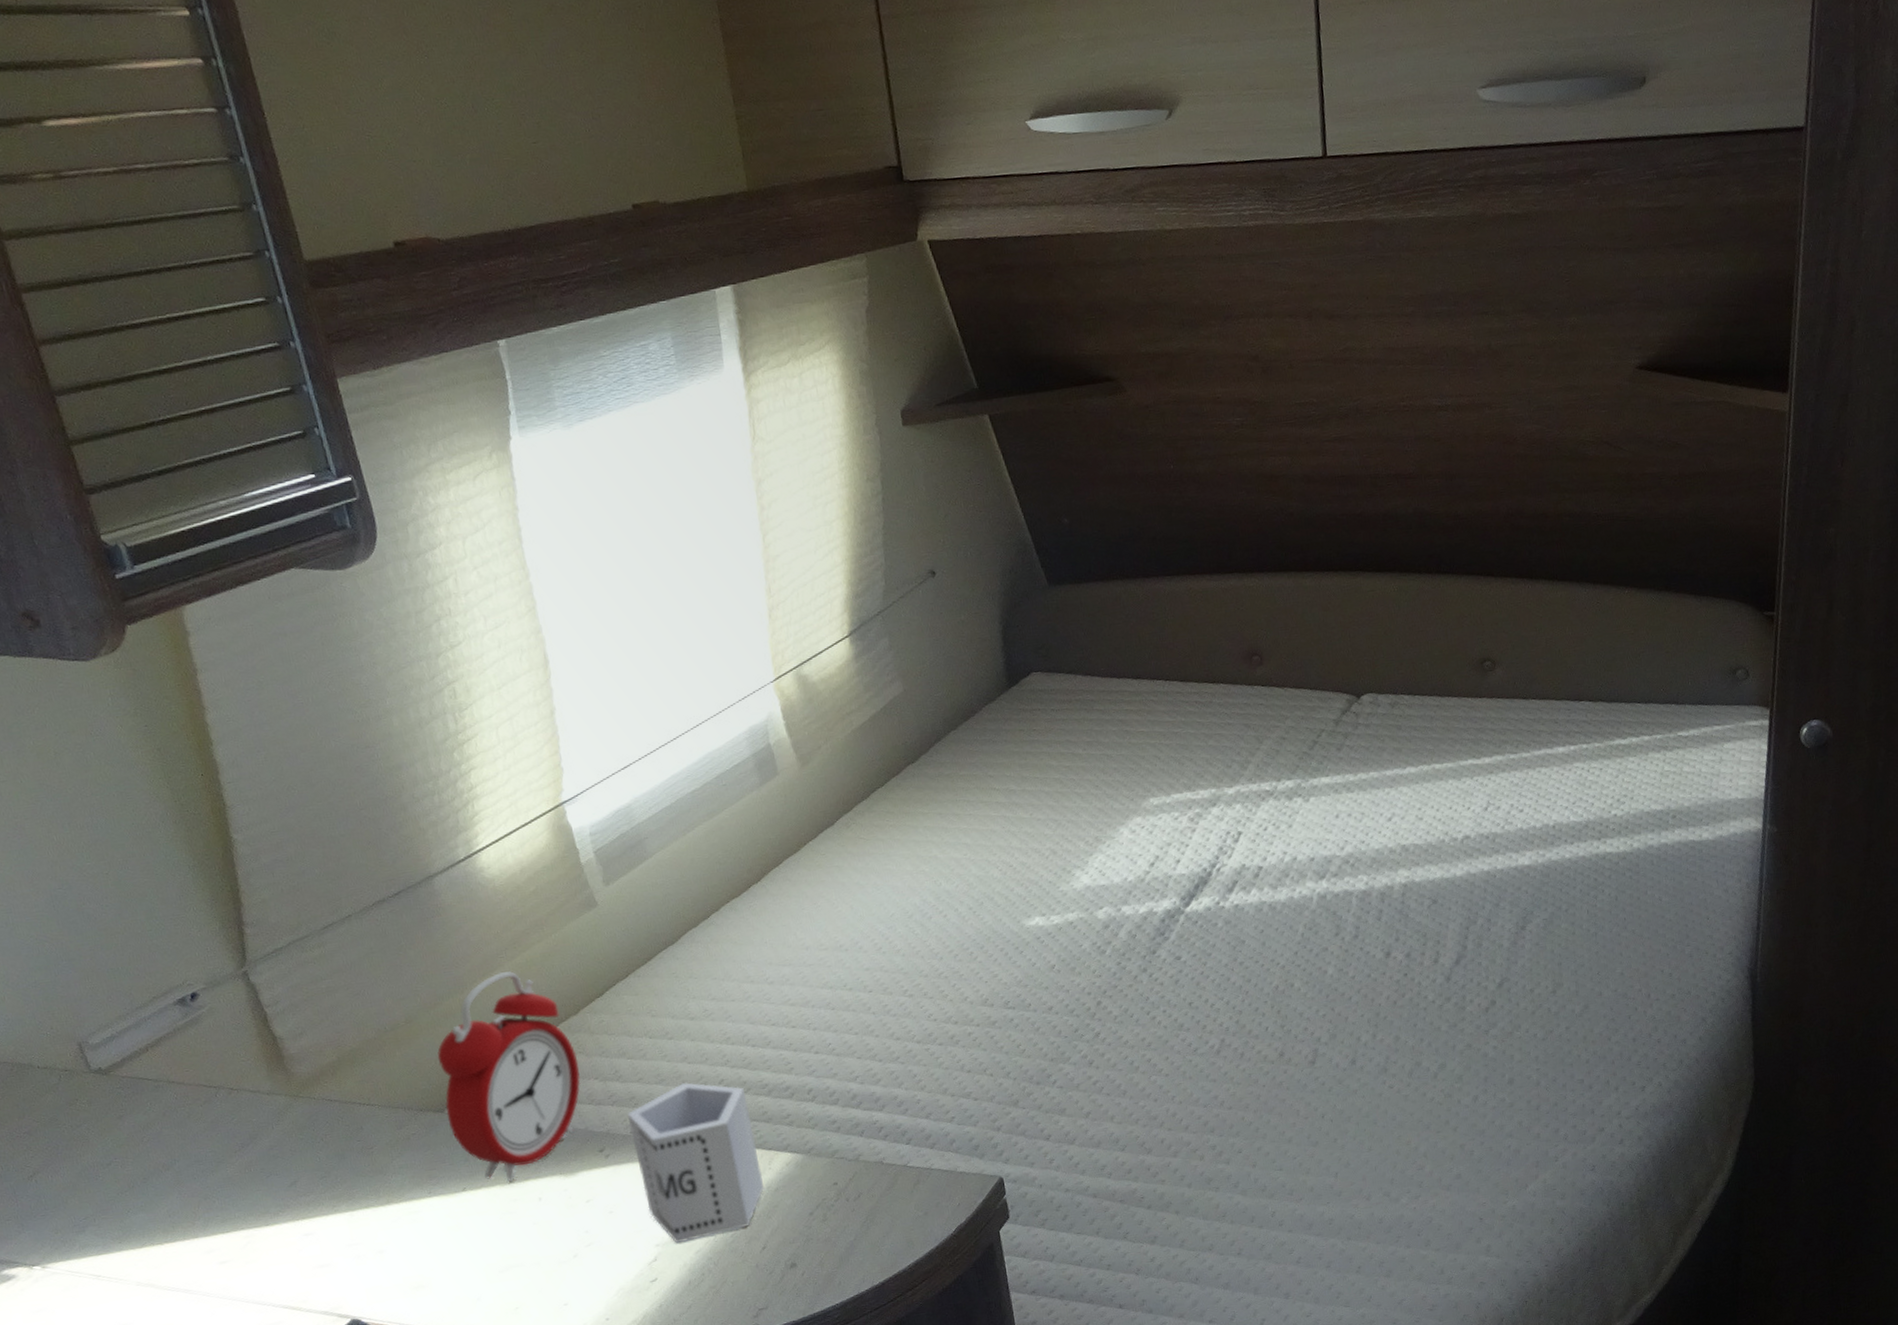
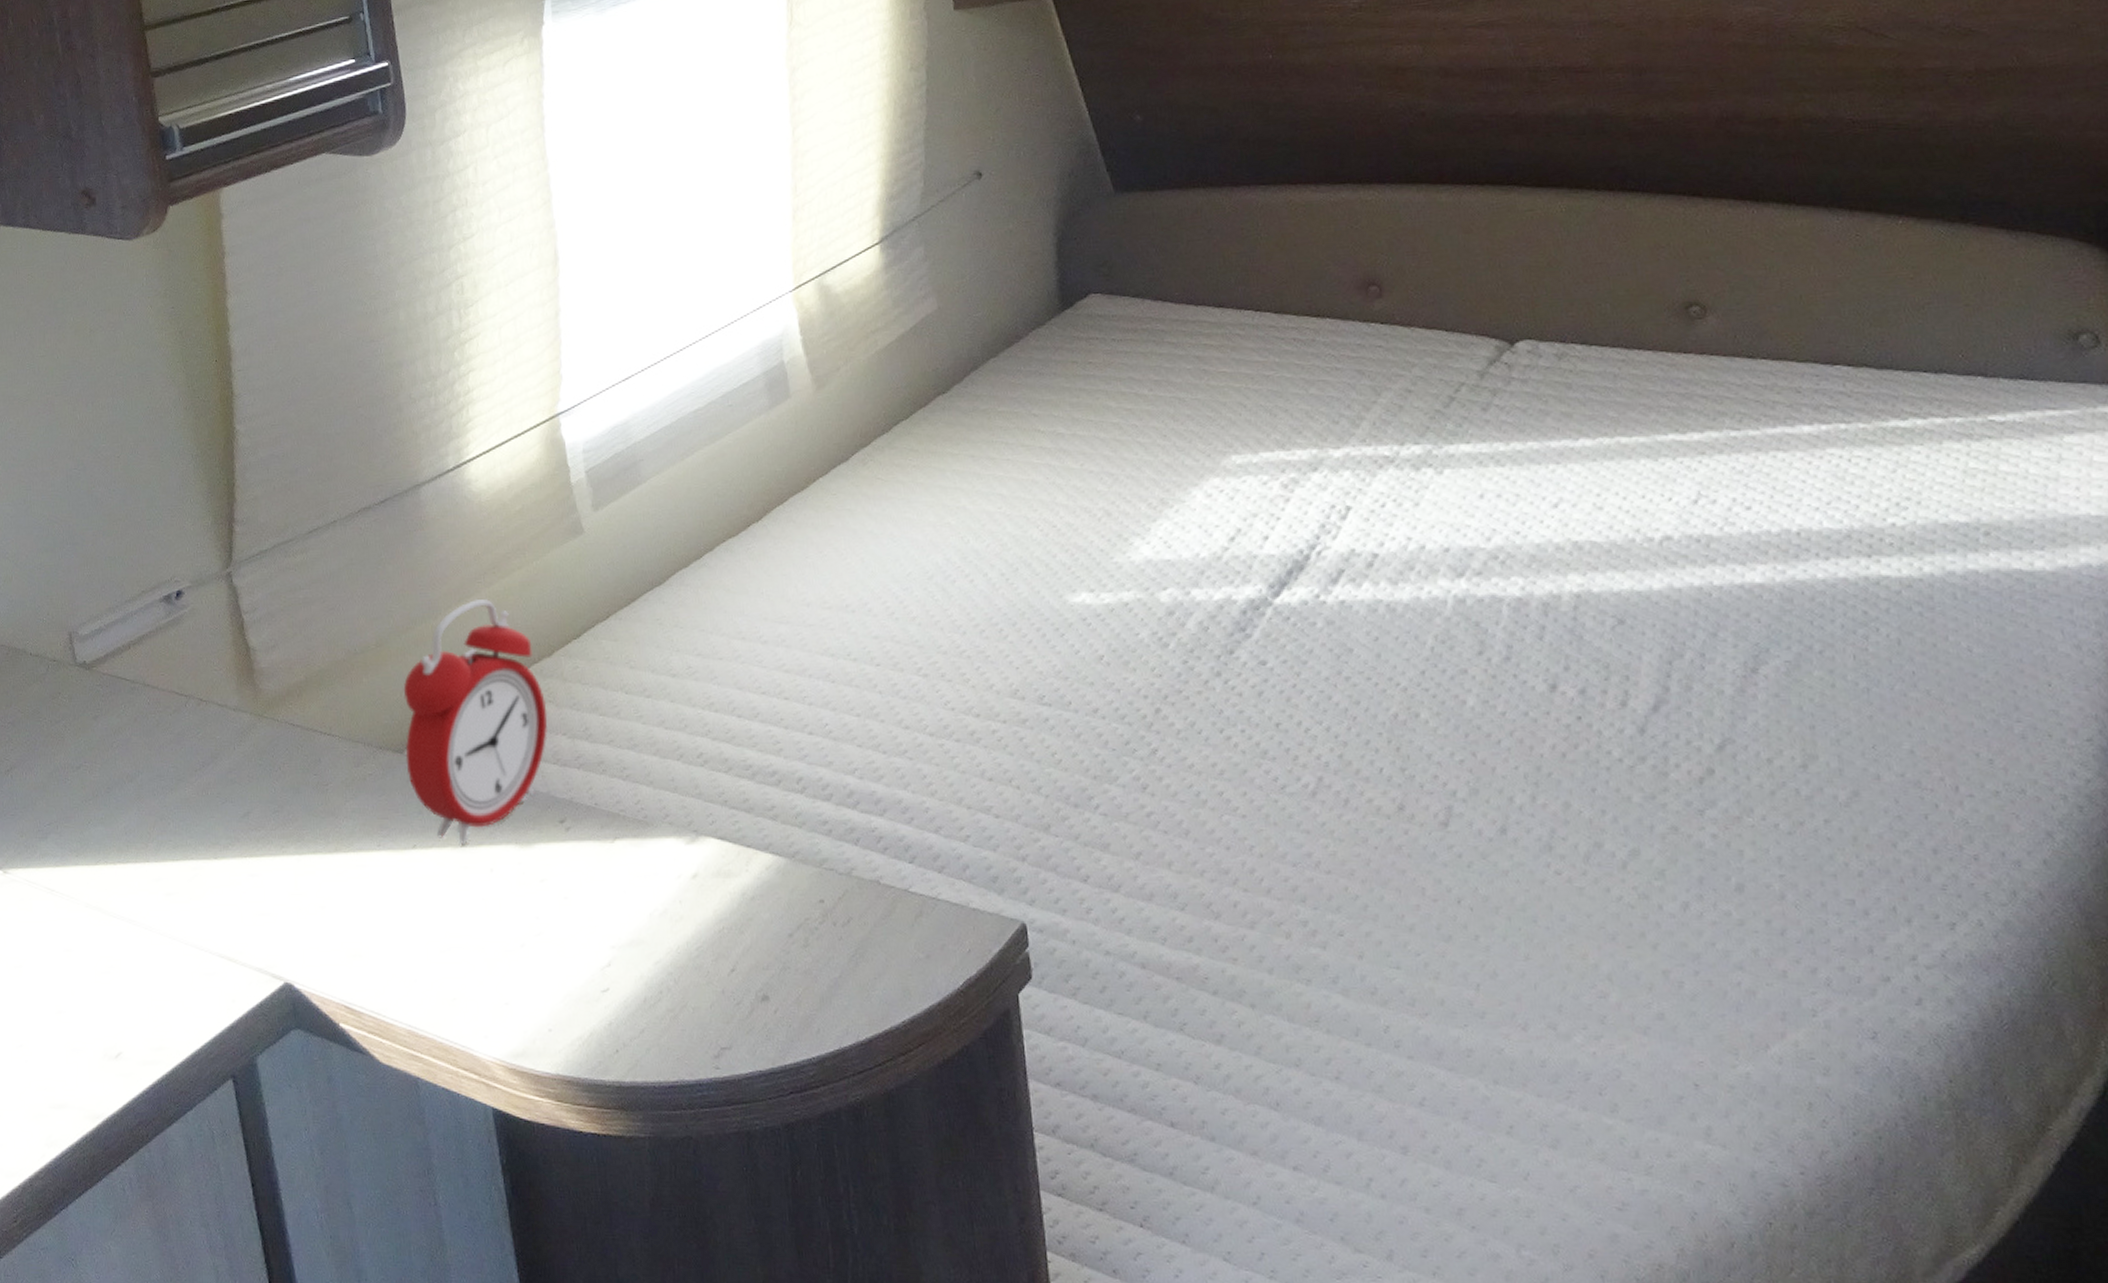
cup: present [626,1082,764,1244] -> none [593,750,738,949]

